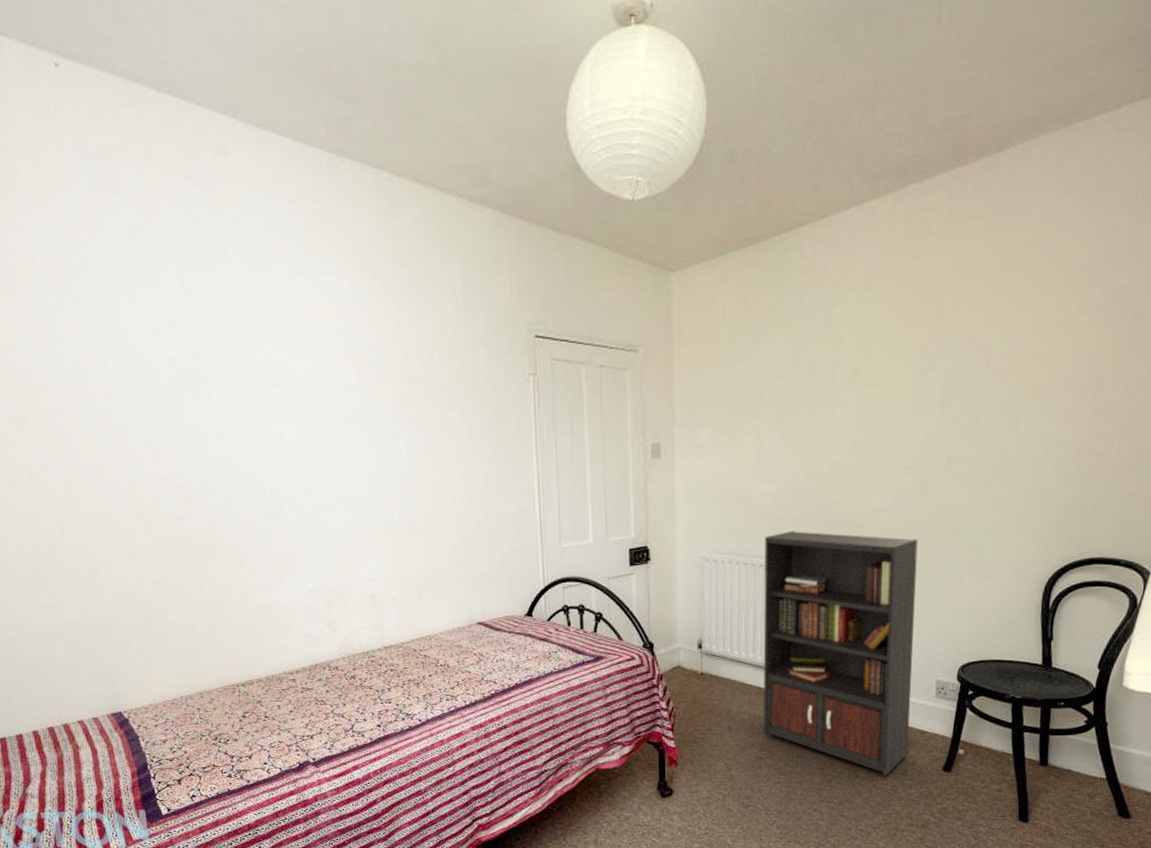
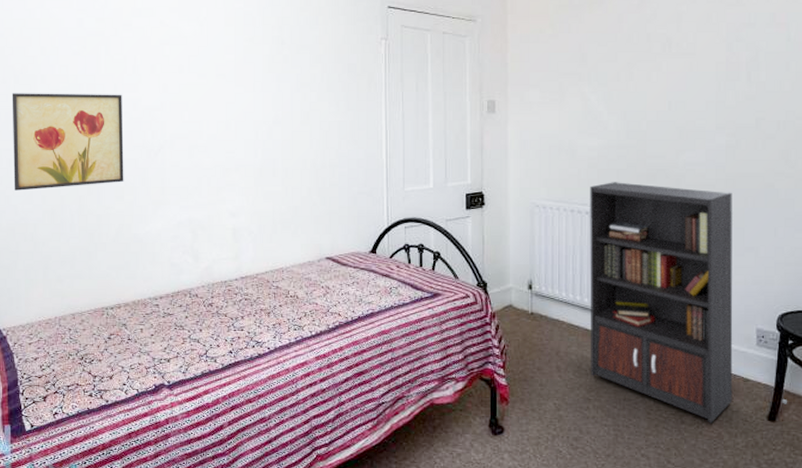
wall art: none [99,446,243,560] -> present [11,93,124,191]

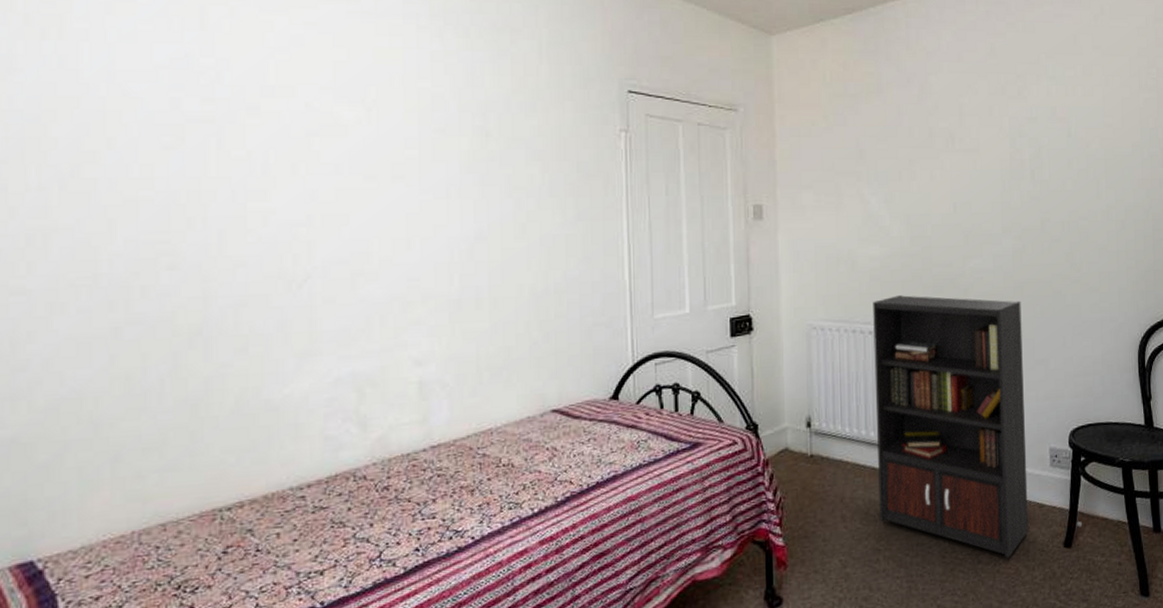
wall art: present [11,93,124,191] -> none [54,204,249,350]

